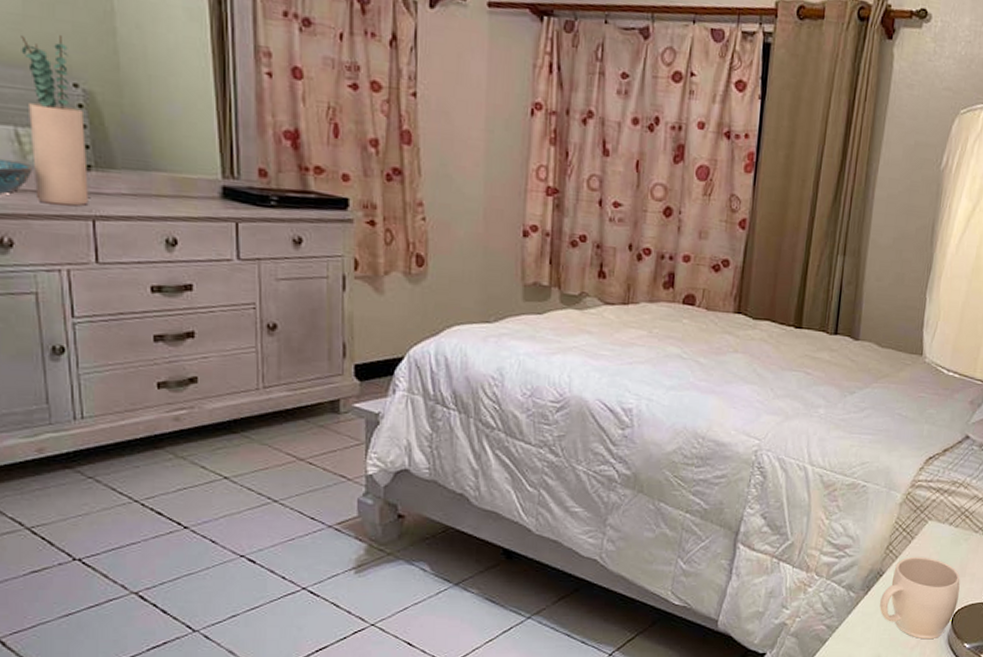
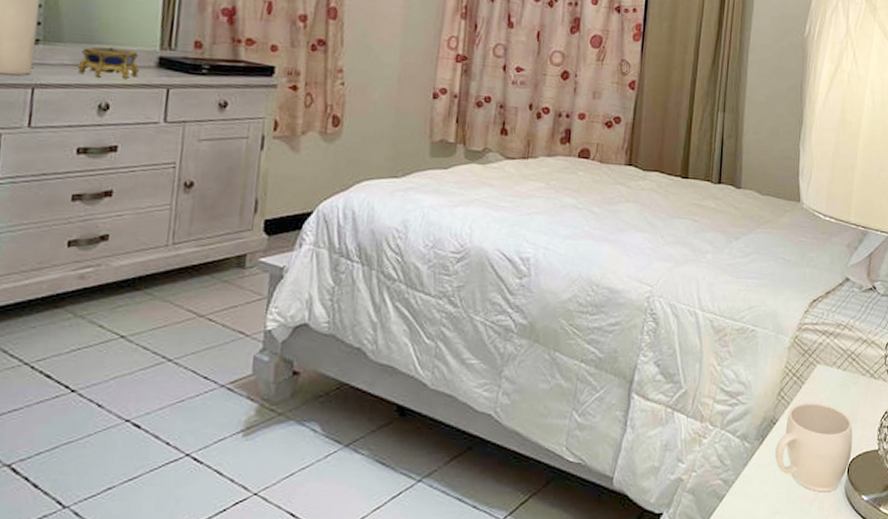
clock: none [137,174,203,212] -> present [78,46,139,80]

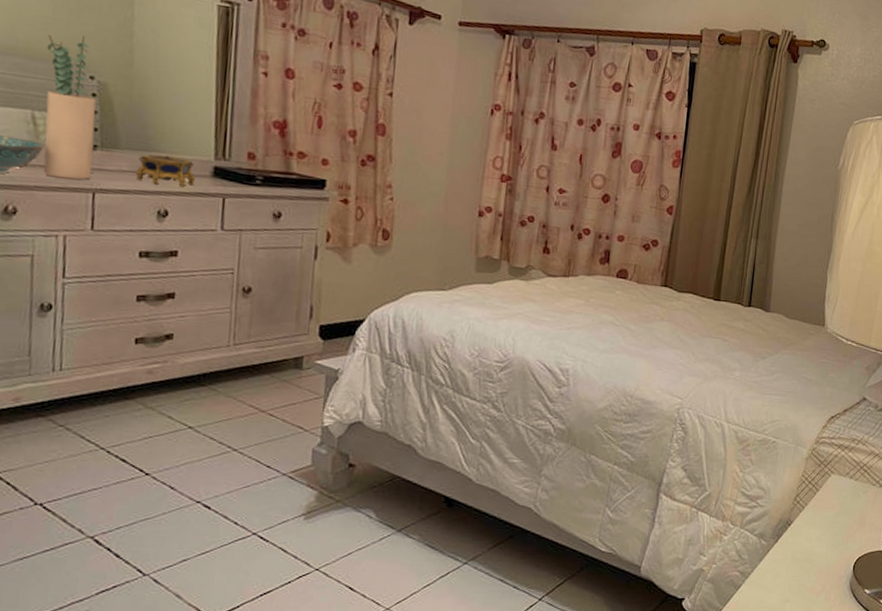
mug: present [775,402,853,493] -> none [788,507,861,586]

